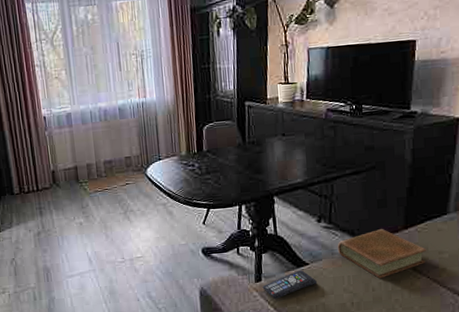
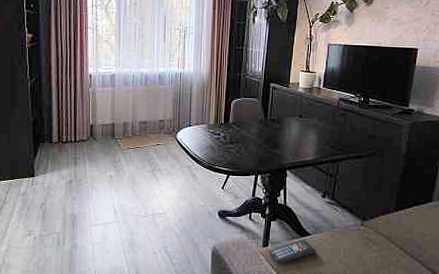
book: present [337,229,426,279] -> none [337,209,412,254]

